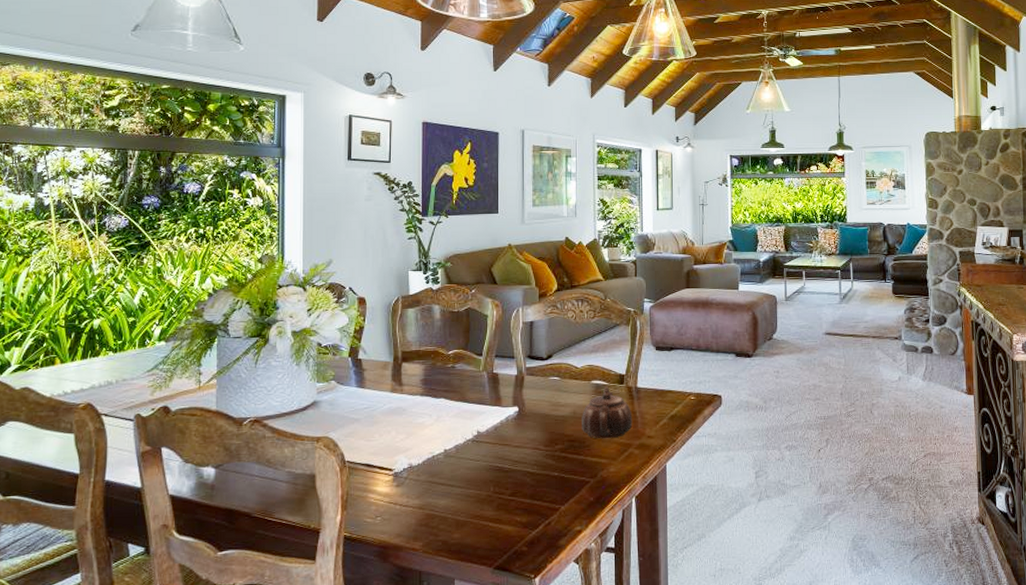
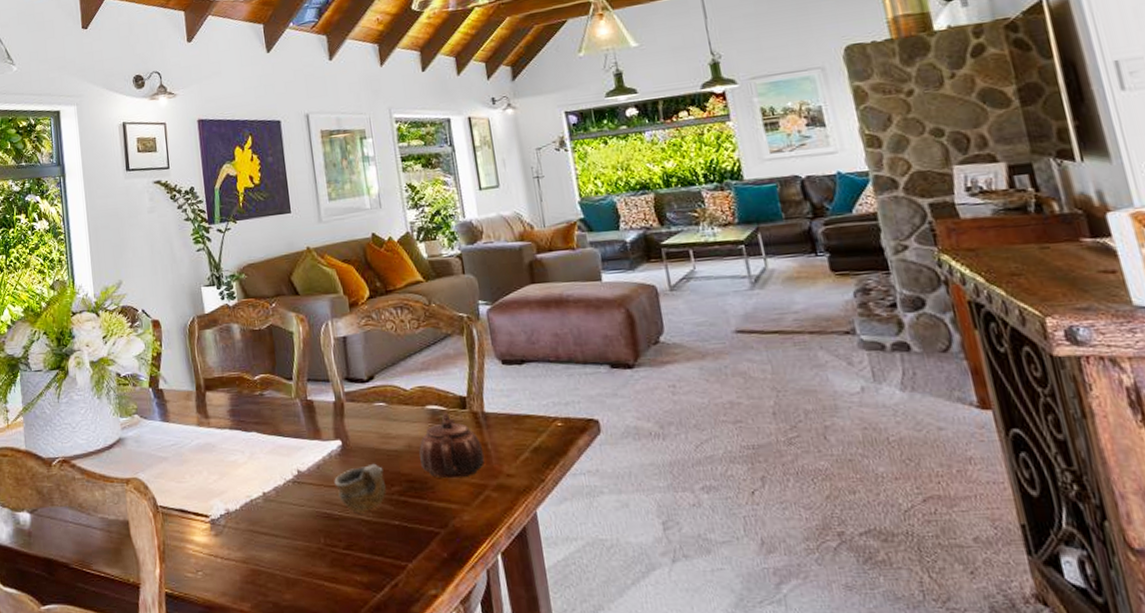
cup: none [508,426,552,467] -> present [334,463,387,514]

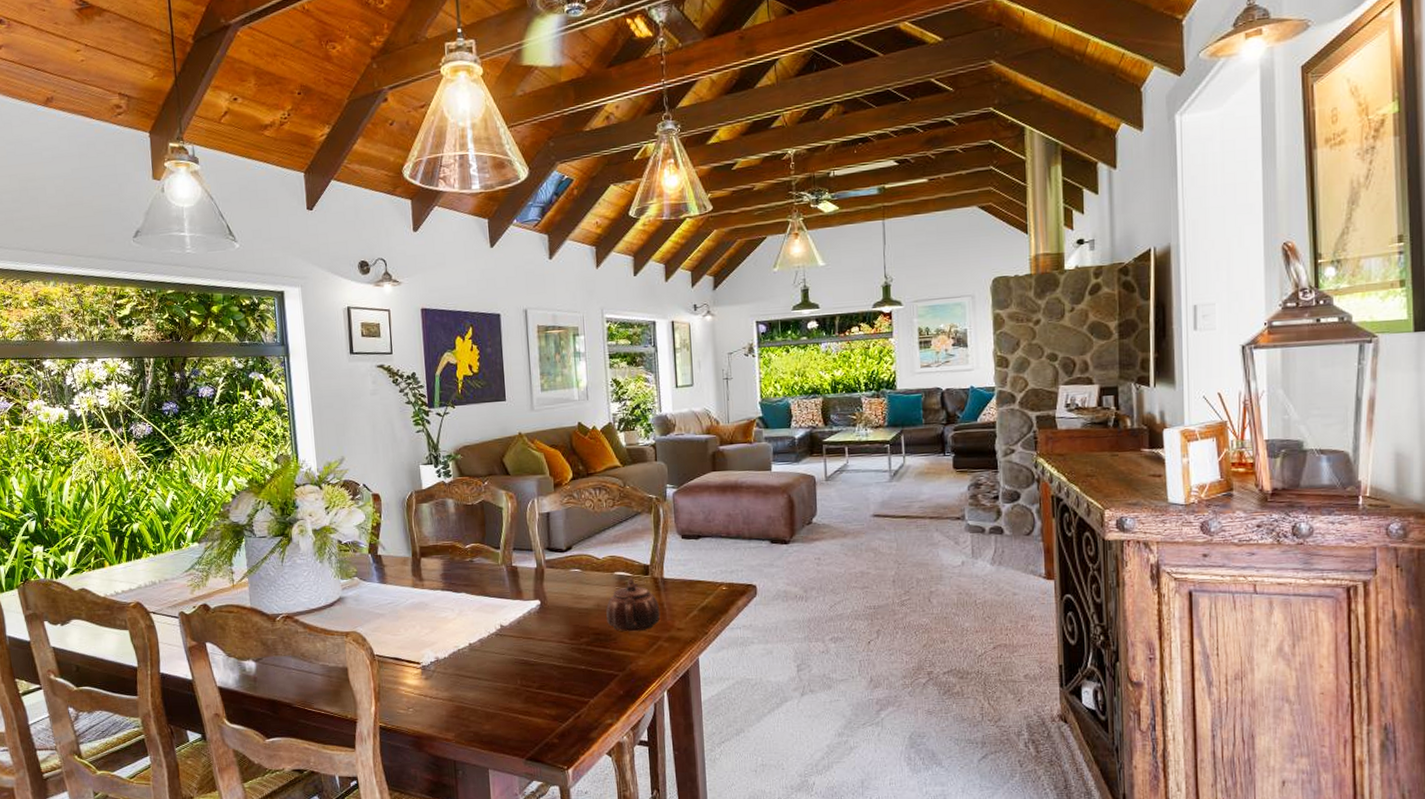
cup: present [334,463,387,514] -> none [532,619,577,660]

